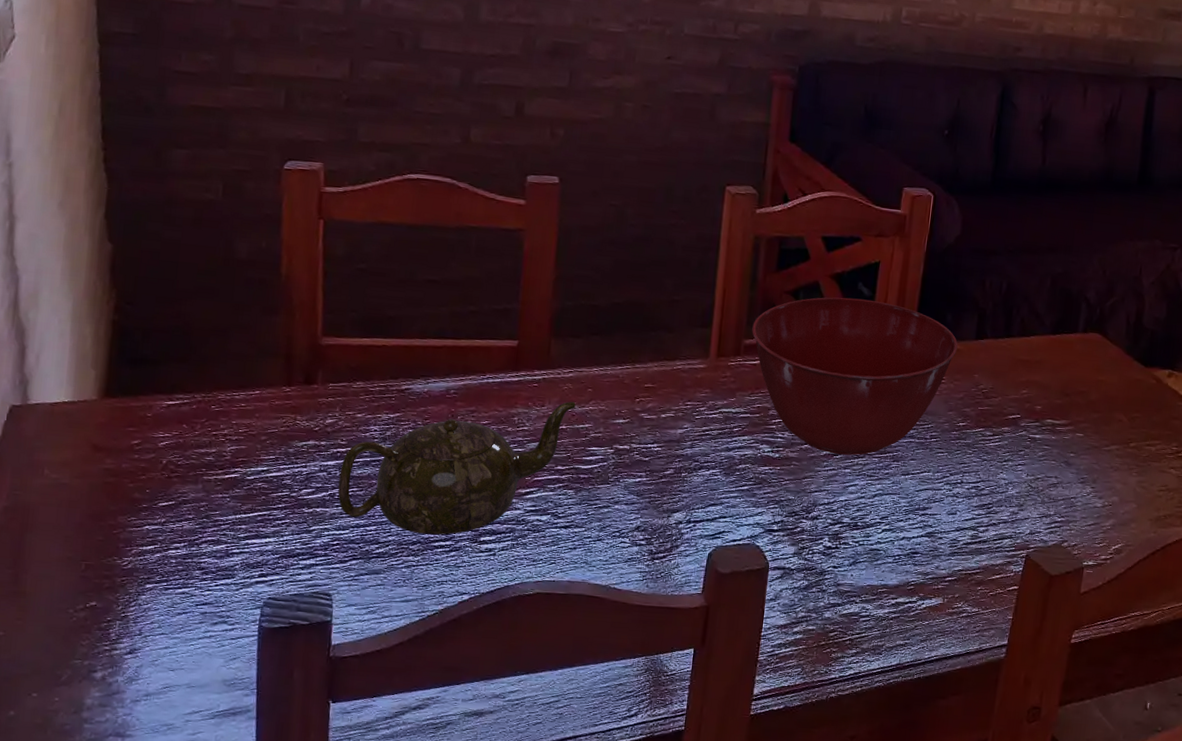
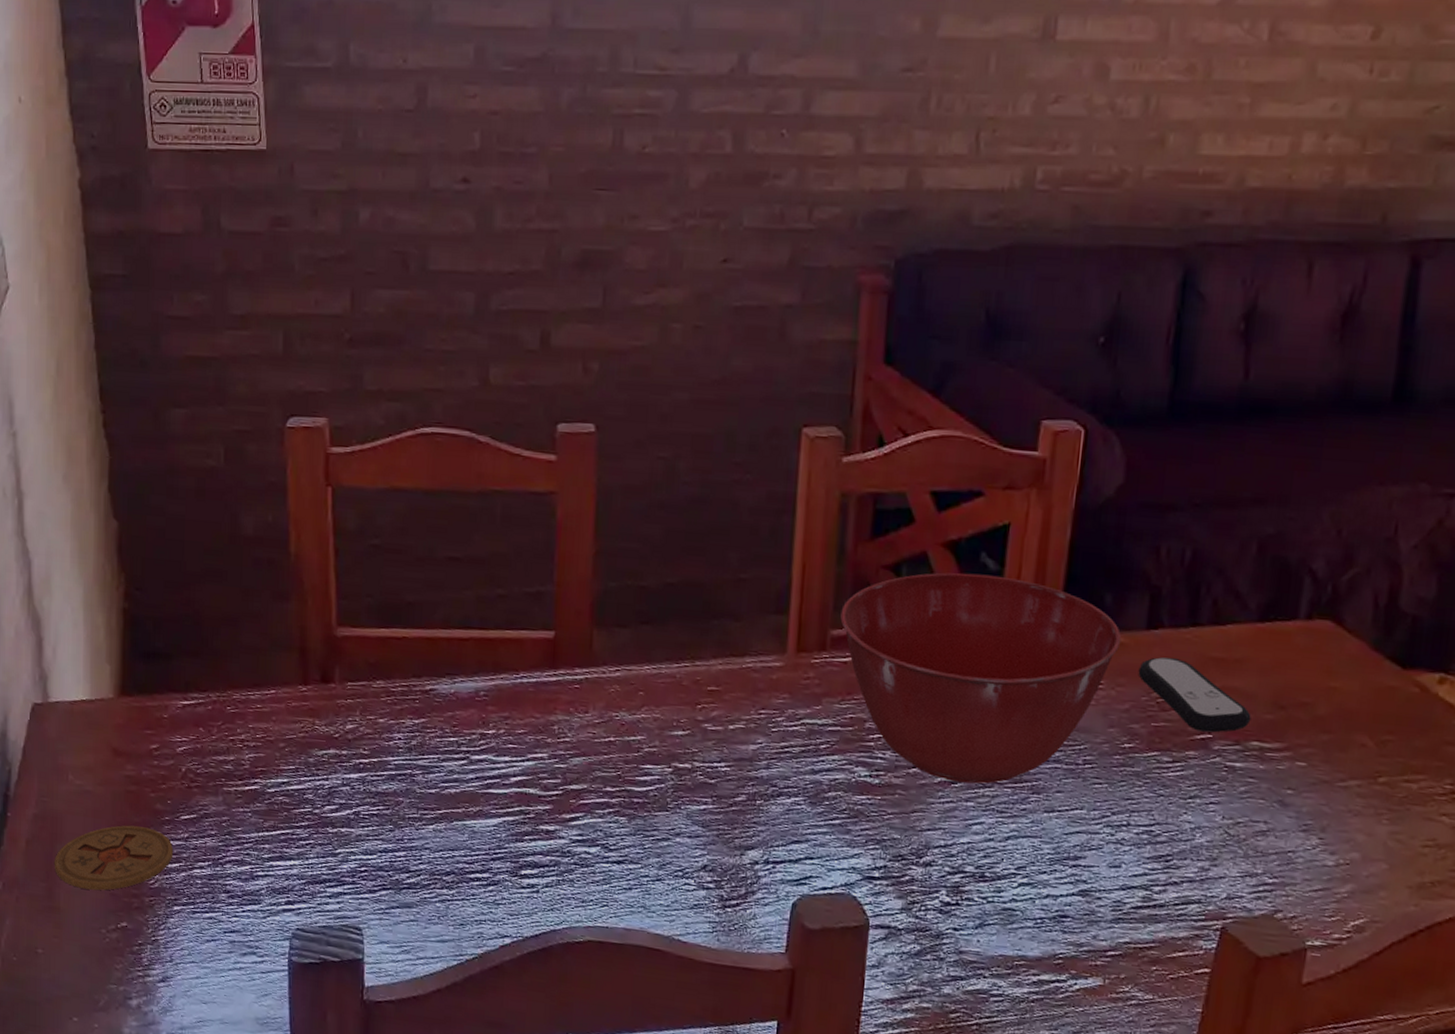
coaster: none [22,513,149,574] -> present [54,825,174,891]
teapot: present [338,401,576,535] -> none [363,707,625,866]
remote control: none [969,359,1047,414] -> present [1138,656,1252,733]

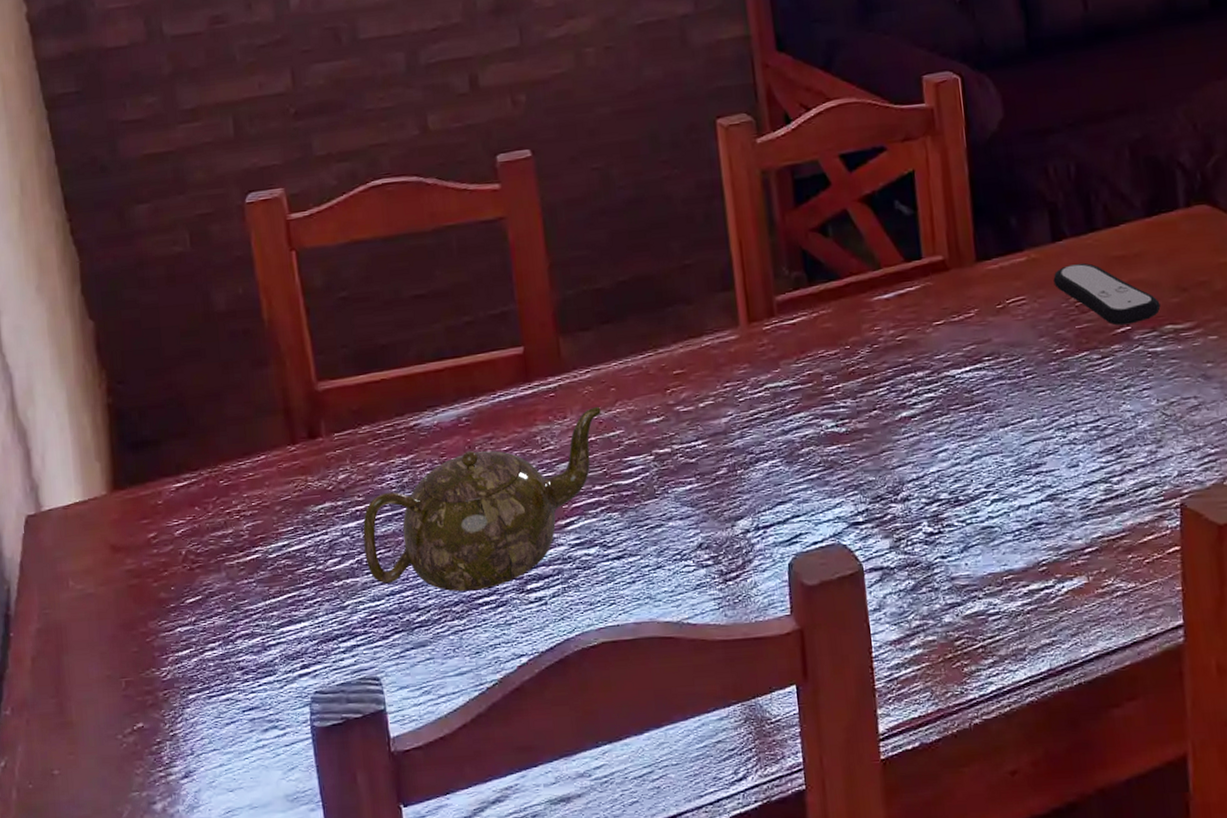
coaster: present [54,825,174,891] -> none [62,619,183,697]
teapot: none [363,707,625,866] -> present [363,406,601,592]
mixing bowl: present [840,572,1122,784] -> none [781,218,1033,416]

